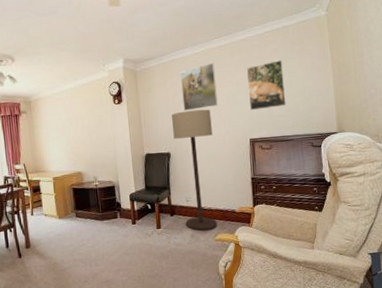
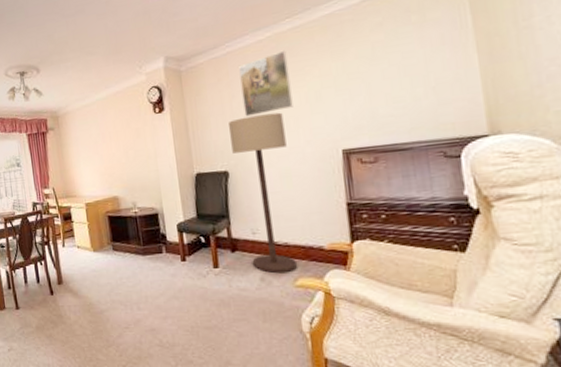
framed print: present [246,60,287,111] -> none [334,37,400,111]

